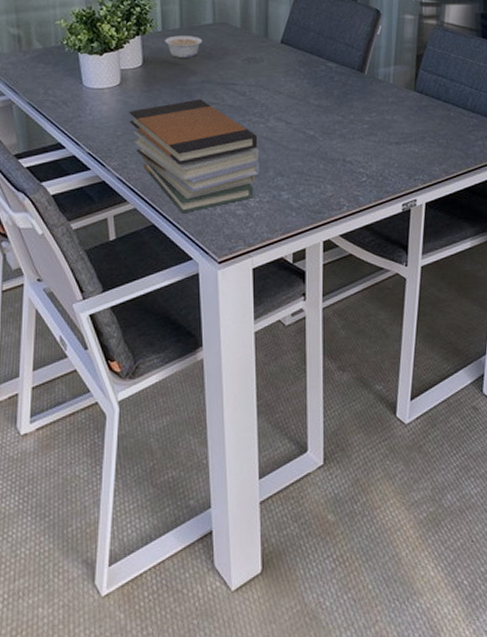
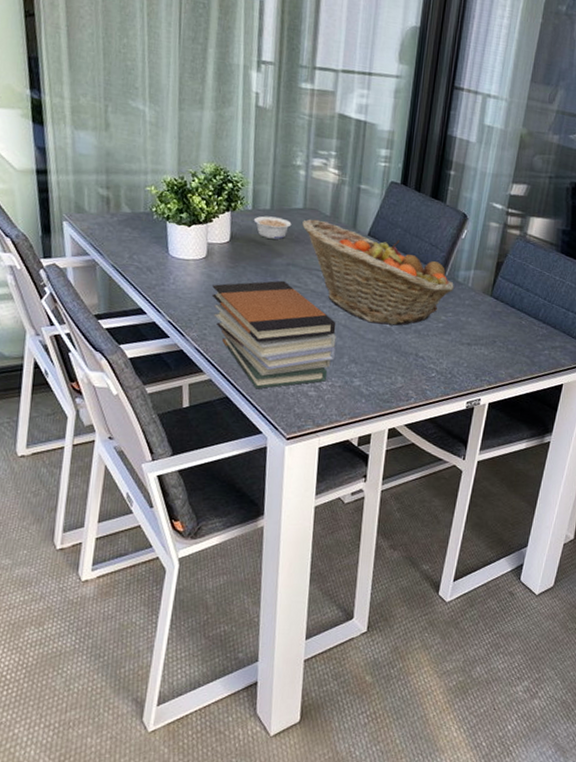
fruit basket: none [213,33,376,132] -> present [302,219,455,326]

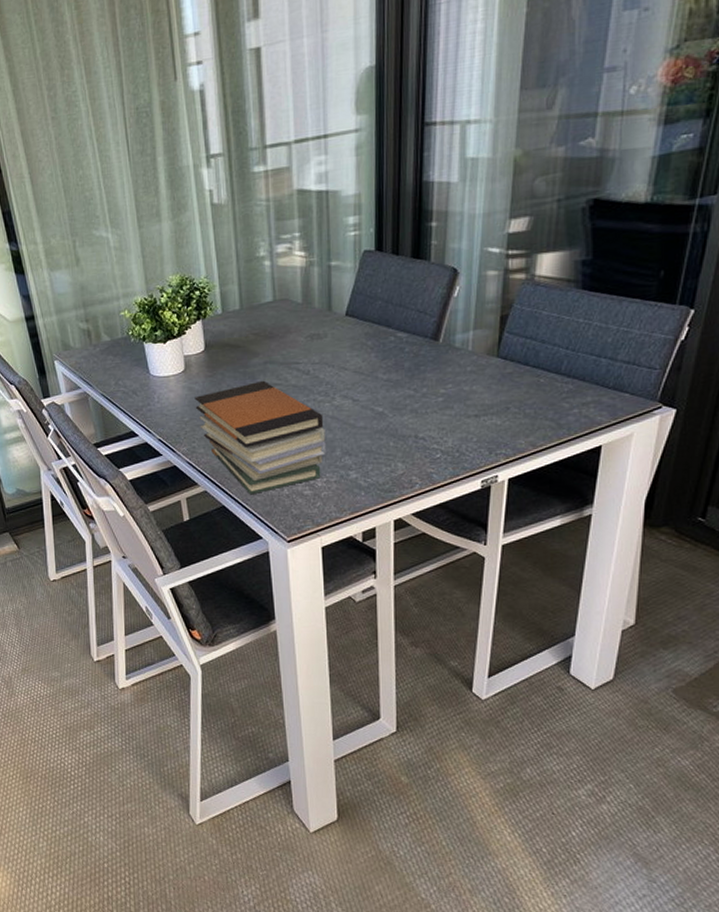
legume: present [253,216,292,240] -> none [224,315,264,340]
fruit basket: present [302,219,455,326] -> none [274,309,452,410]

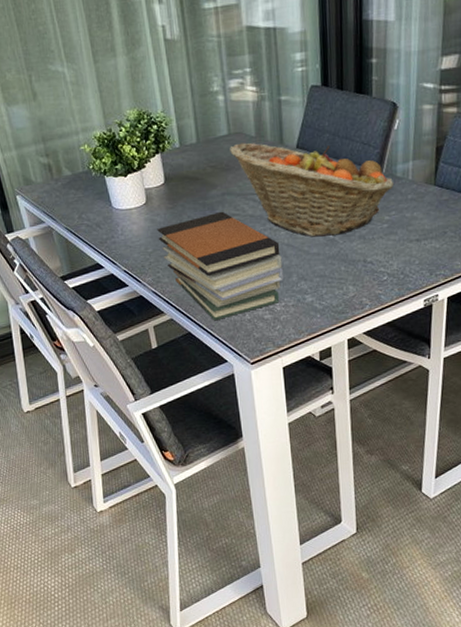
fruit basket: none [274,309,452,410] -> present [230,142,395,237]

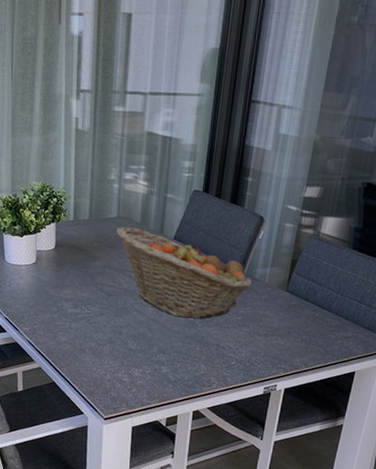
book stack: present [157,211,283,321] -> none [40,281,147,376]

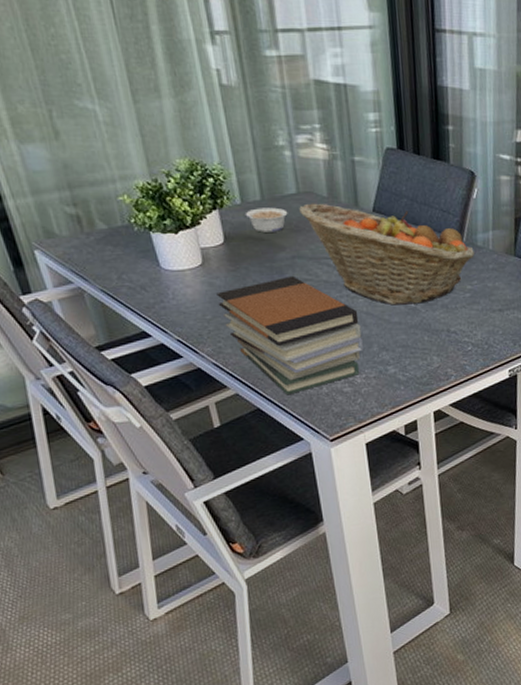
book stack: none [40,281,147,376] -> present [216,275,363,395]
legume: none [74,225,107,245] -> present [245,207,288,233]

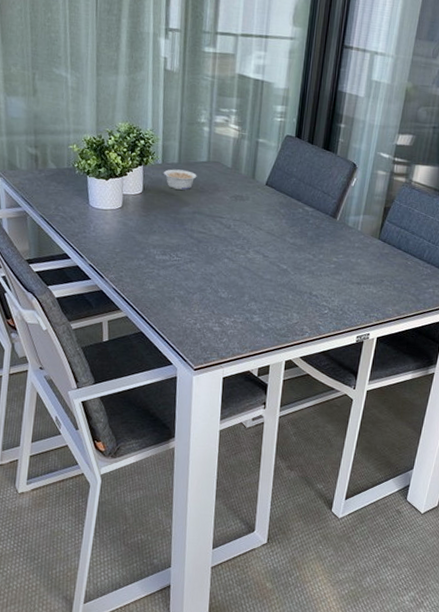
book stack: present [216,275,363,395] -> none [127,227,238,325]
fruit basket: present [299,203,476,306] -> none [206,171,346,267]

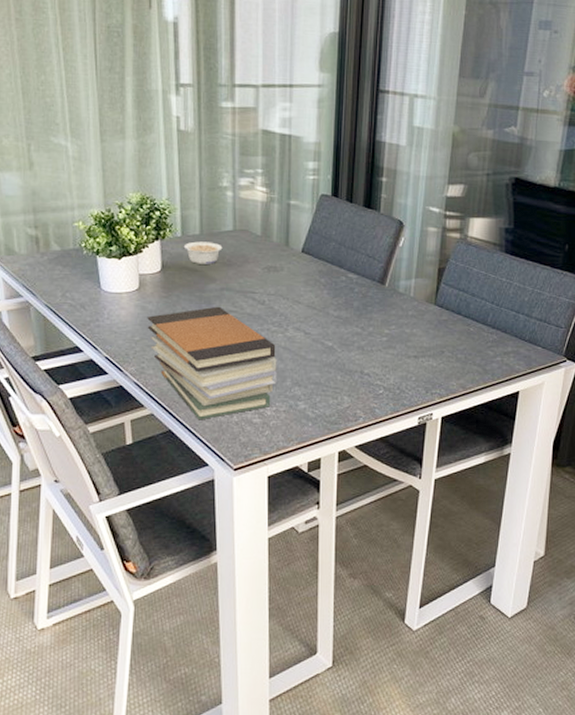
book stack: none [127,227,238,325] -> present [147,306,277,420]

